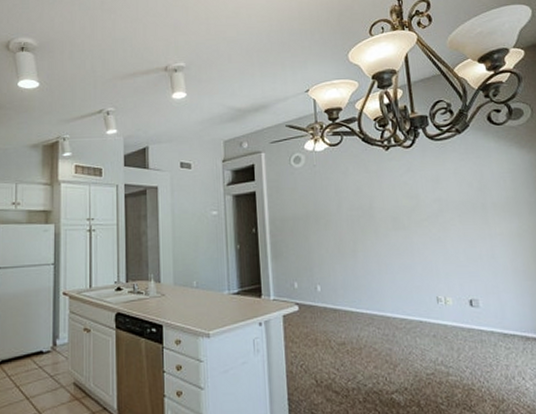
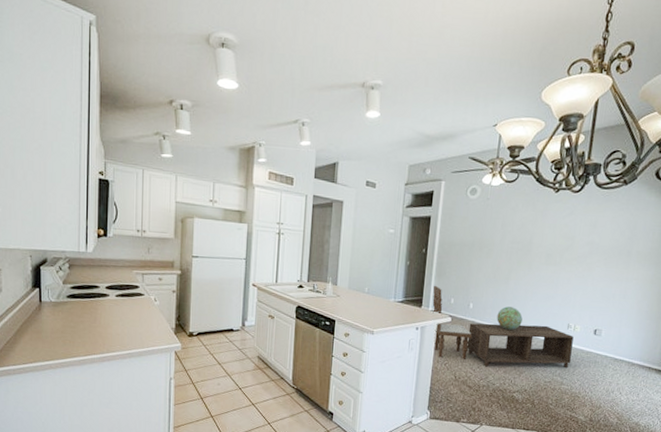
dining chair: none [270,269,327,358] -> present [432,285,472,359]
coffee table: none [321,302,453,363] -> present [467,323,574,369]
decorative globe: none [351,284,382,313] -> present [497,306,523,330]

